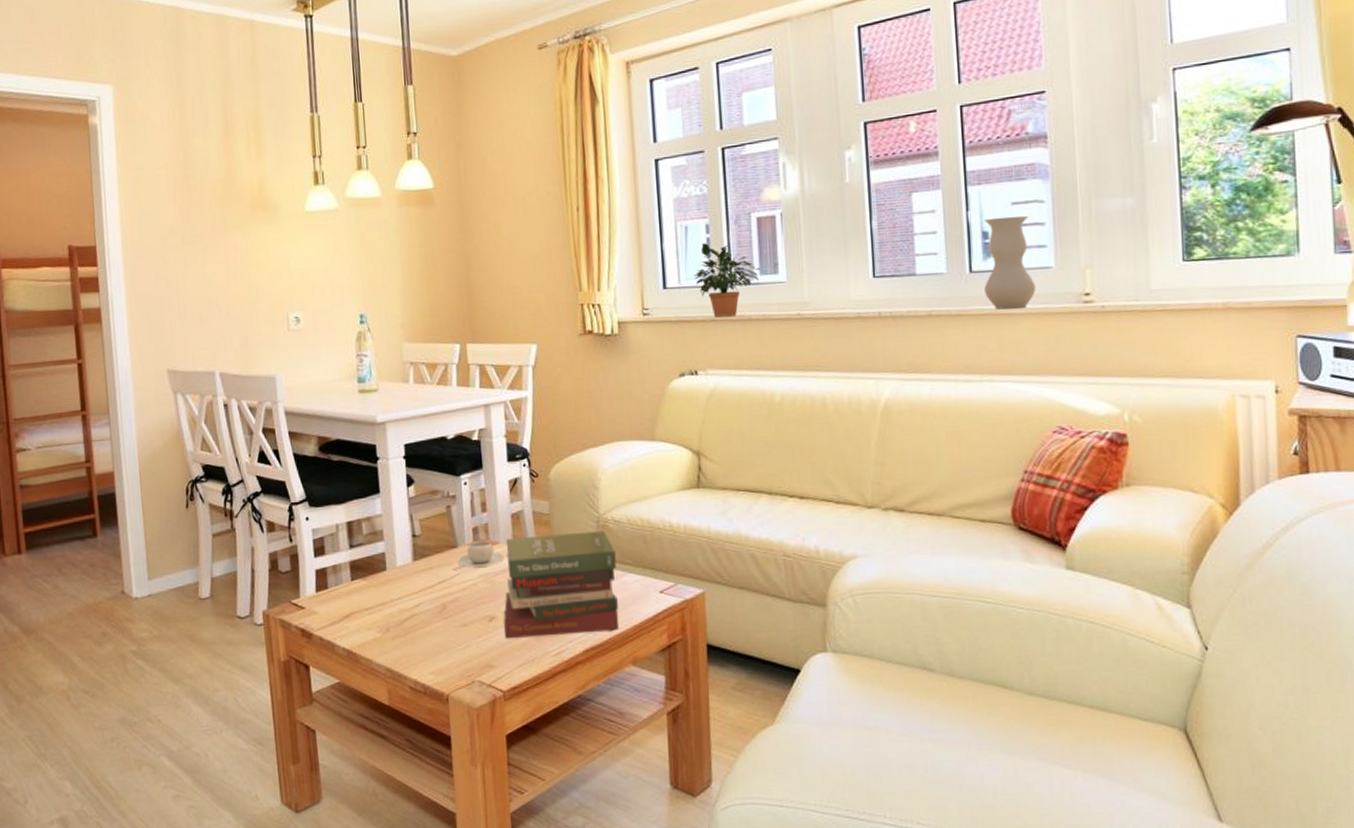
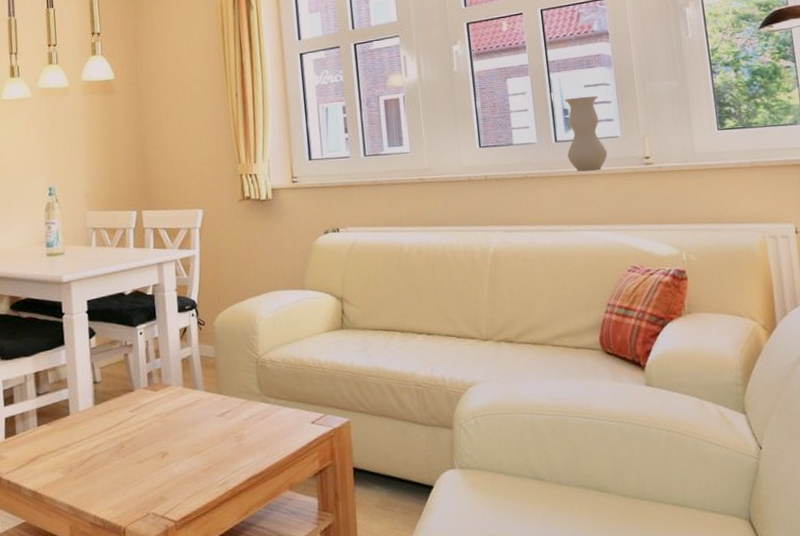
teacup: present [457,541,504,568] -> none [133,384,176,410]
books: present [503,530,619,638] -> none [175,370,277,472]
potted plant: present [693,243,761,319] -> none [334,121,388,184]

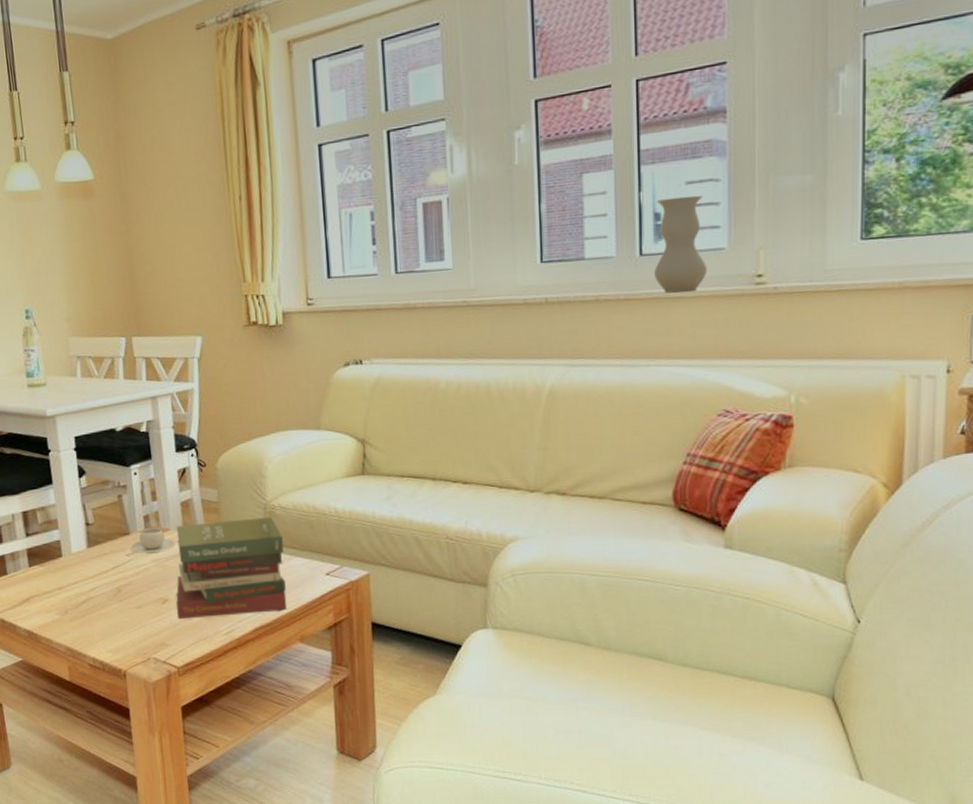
teacup: none [133,384,176,410] -> present [129,528,175,554]
books: none [175,370,277,472] -> present [176,517,287,618]

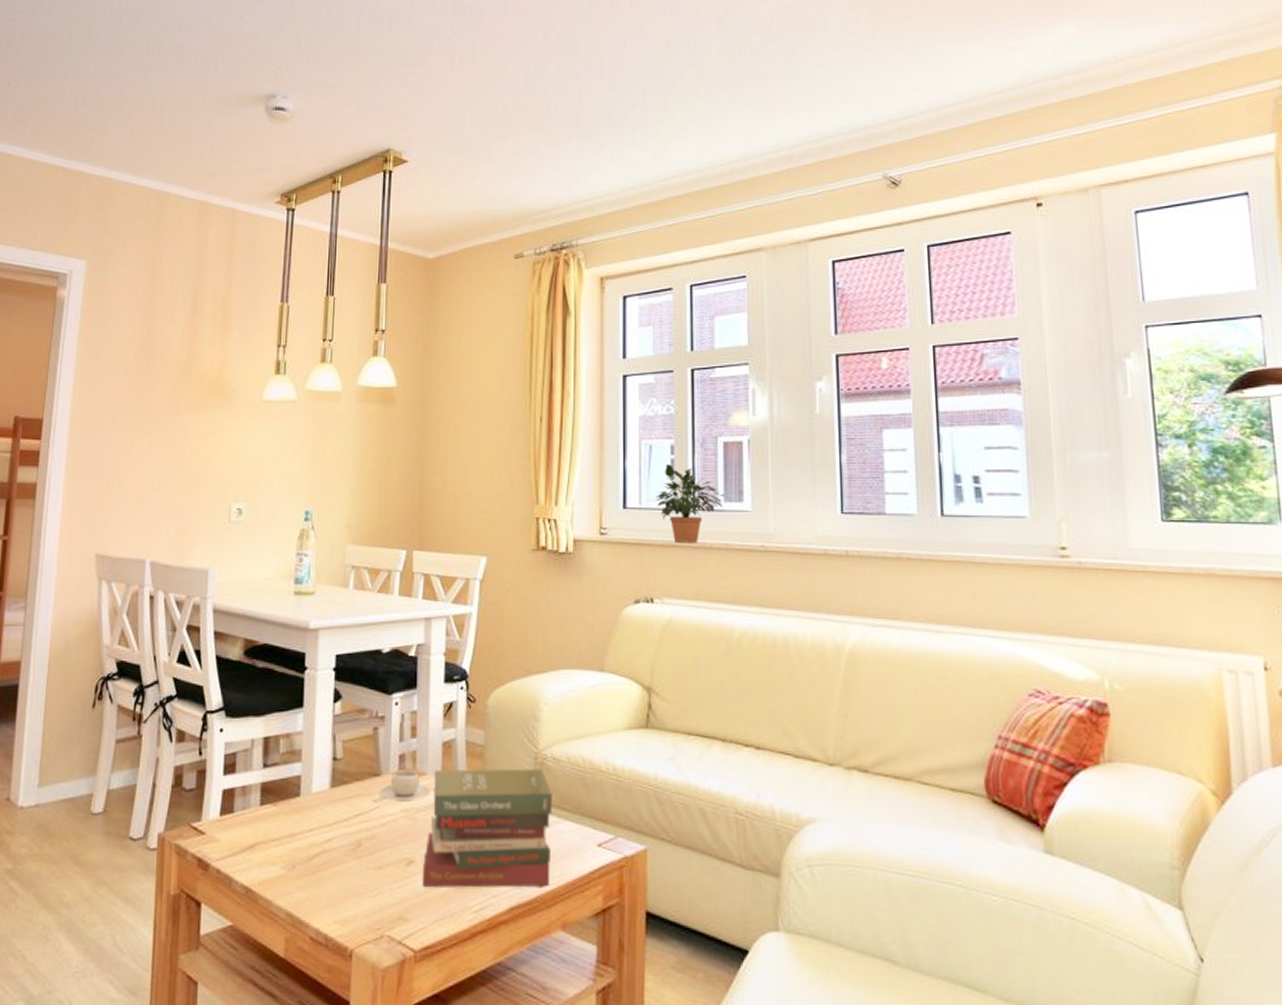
potted plant: none [358,230,426,307] -> present [655,464,725,544]
vase: present [654,195,707,294] -> none [956,461,1010,559]

